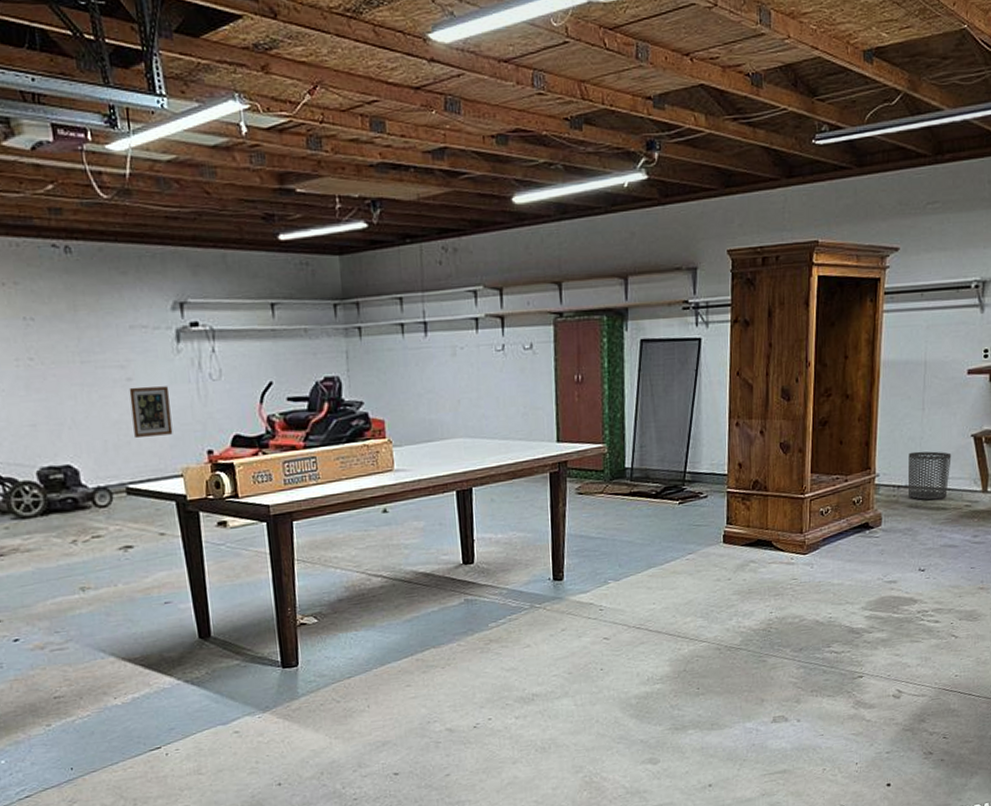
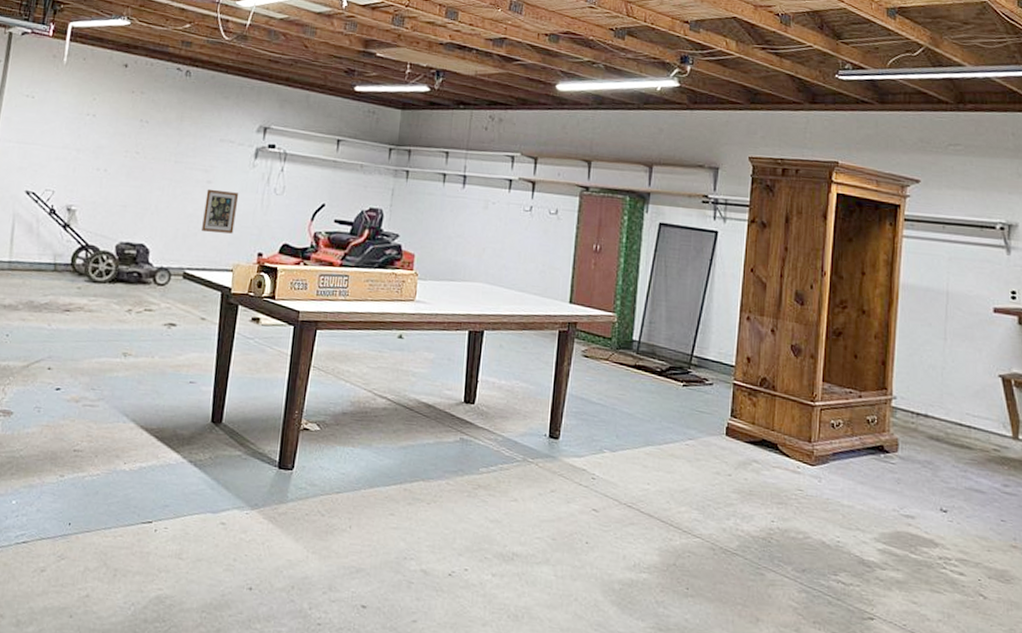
waste bin: present [907,451,951,500] -> none [928,380,977,437]

